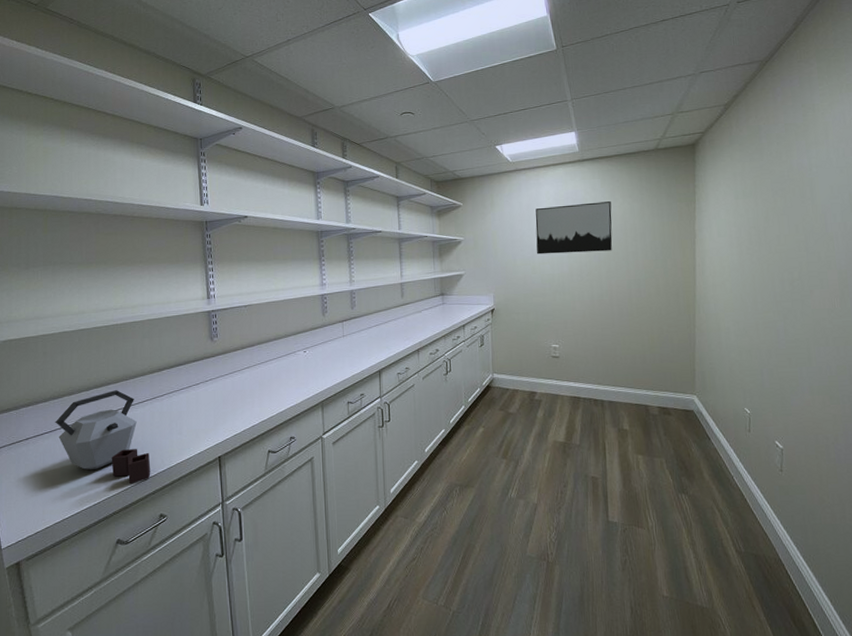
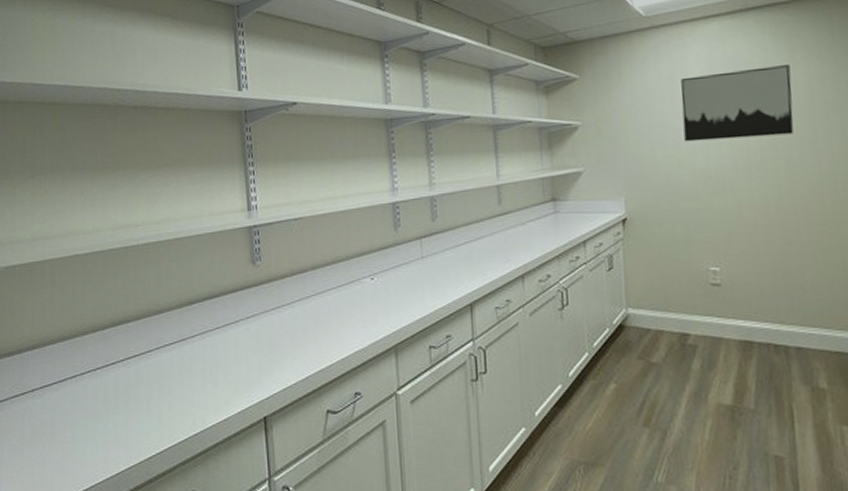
kettle: present [55,390,151,483] -> none [65,329,180,450]

